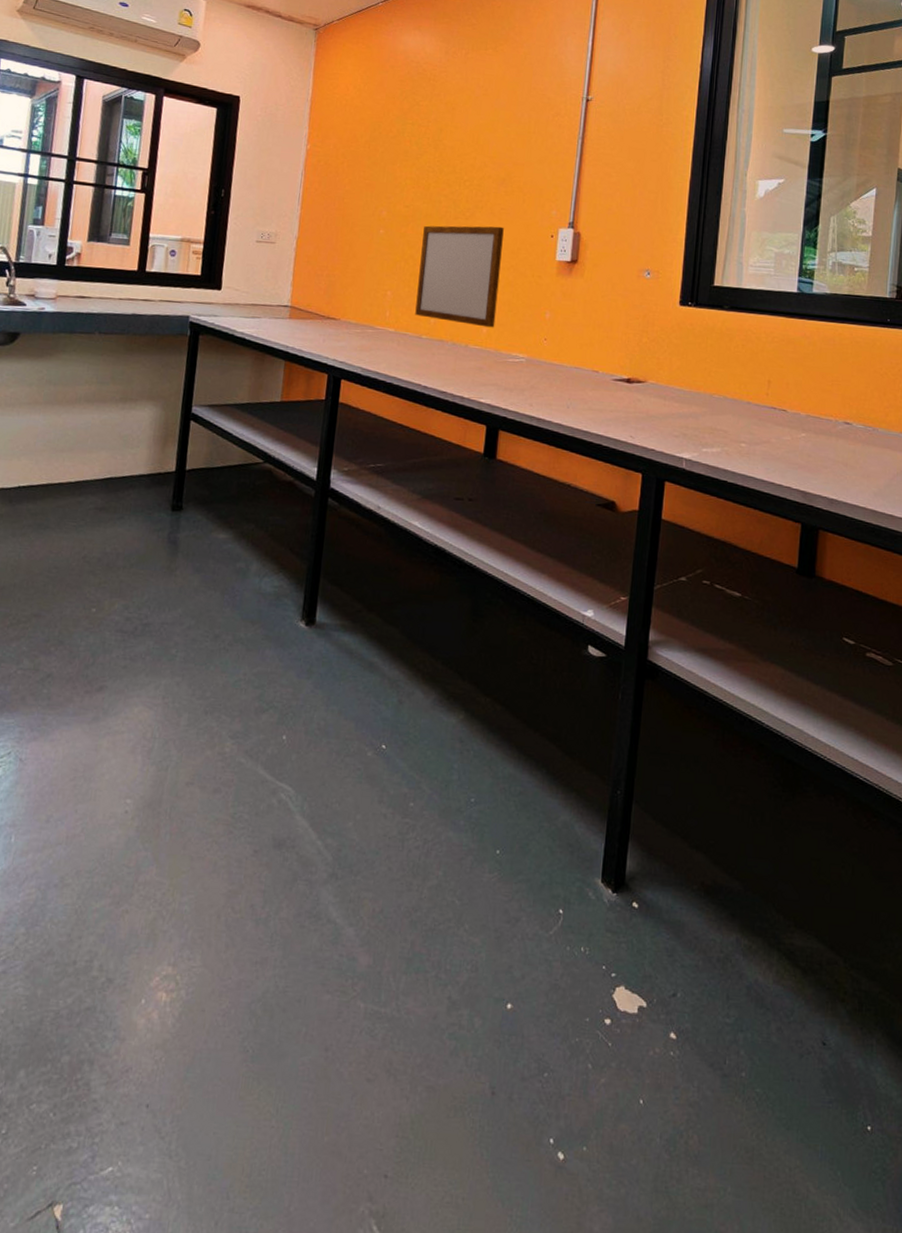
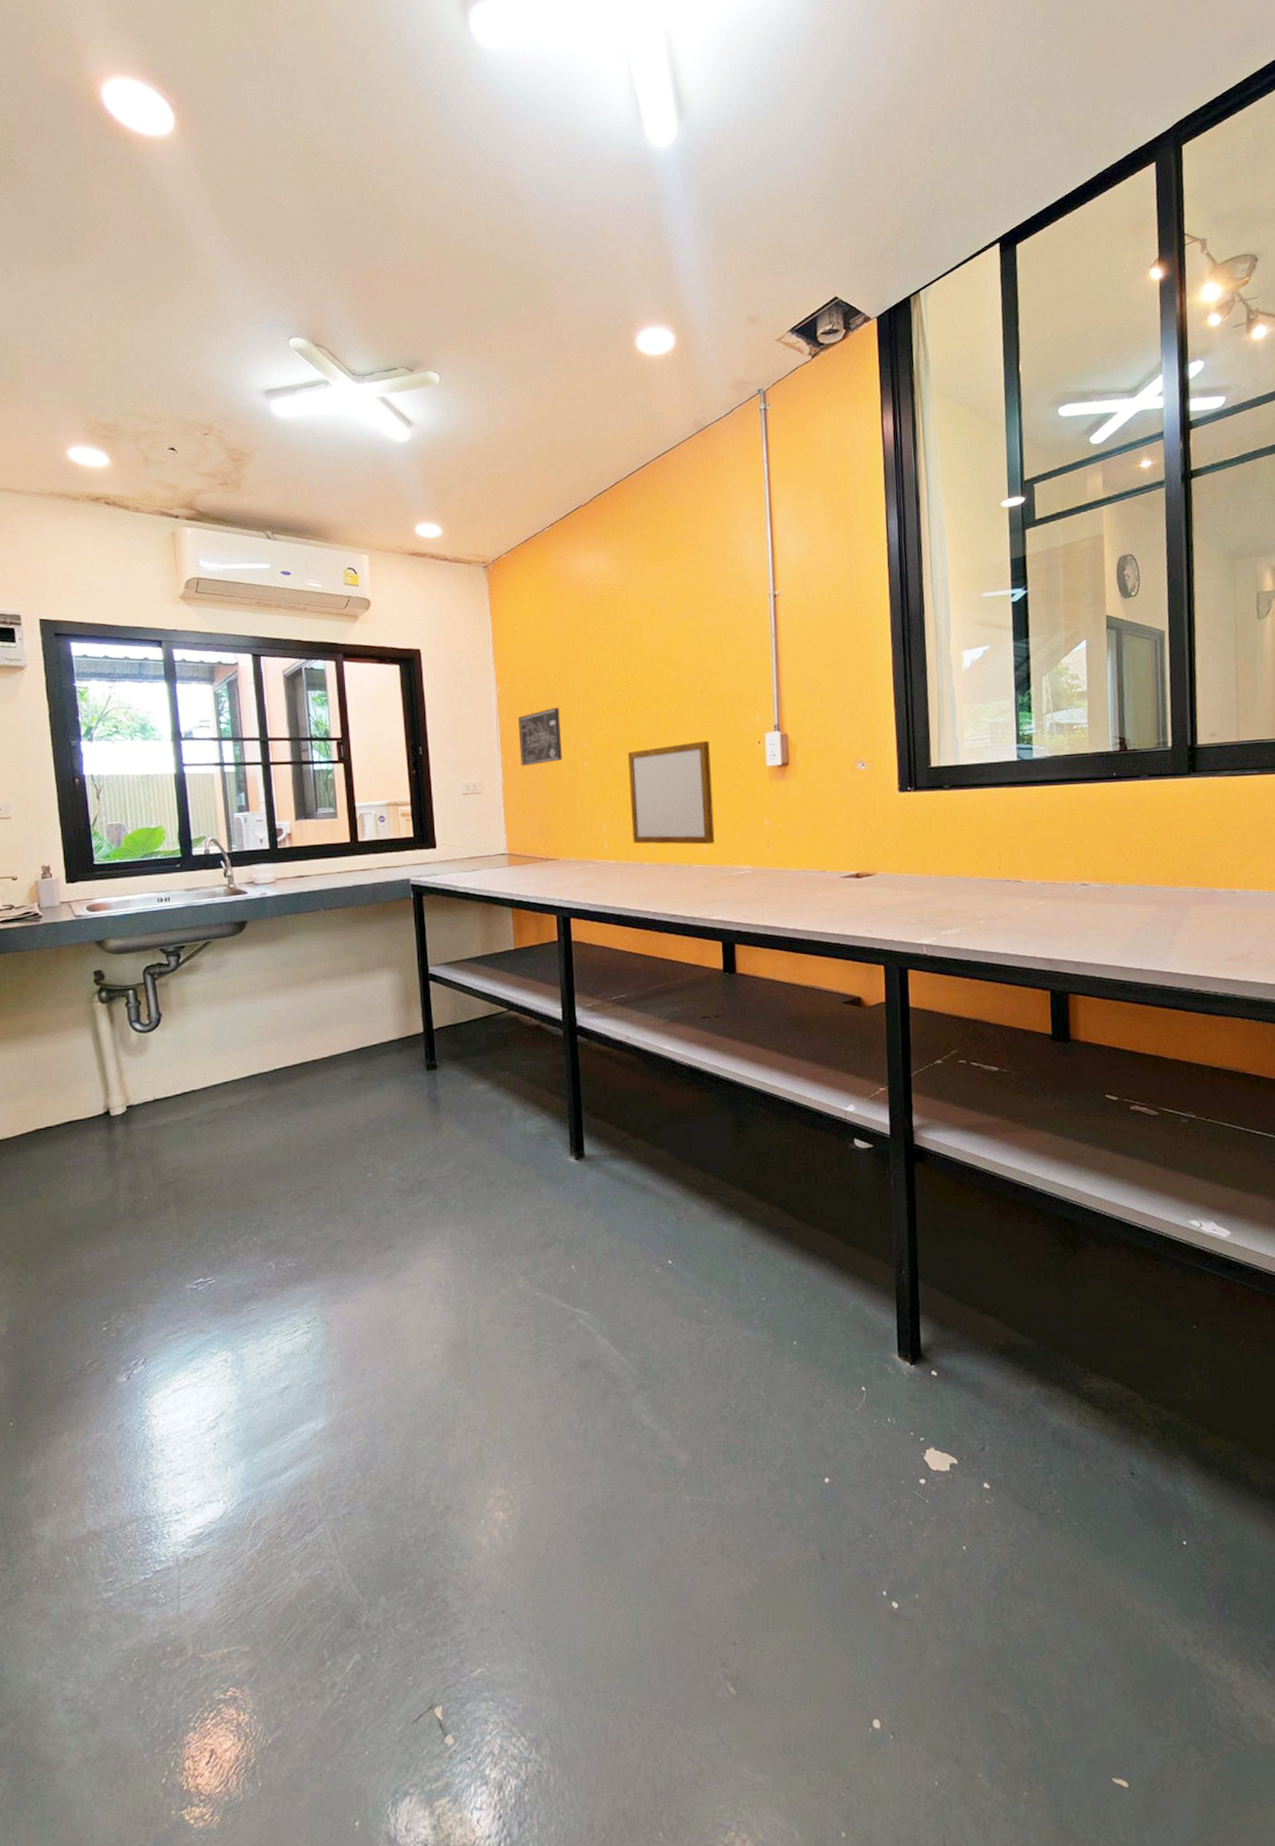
wall art: none [318,171,365,225] -> present [518,707,562,766]

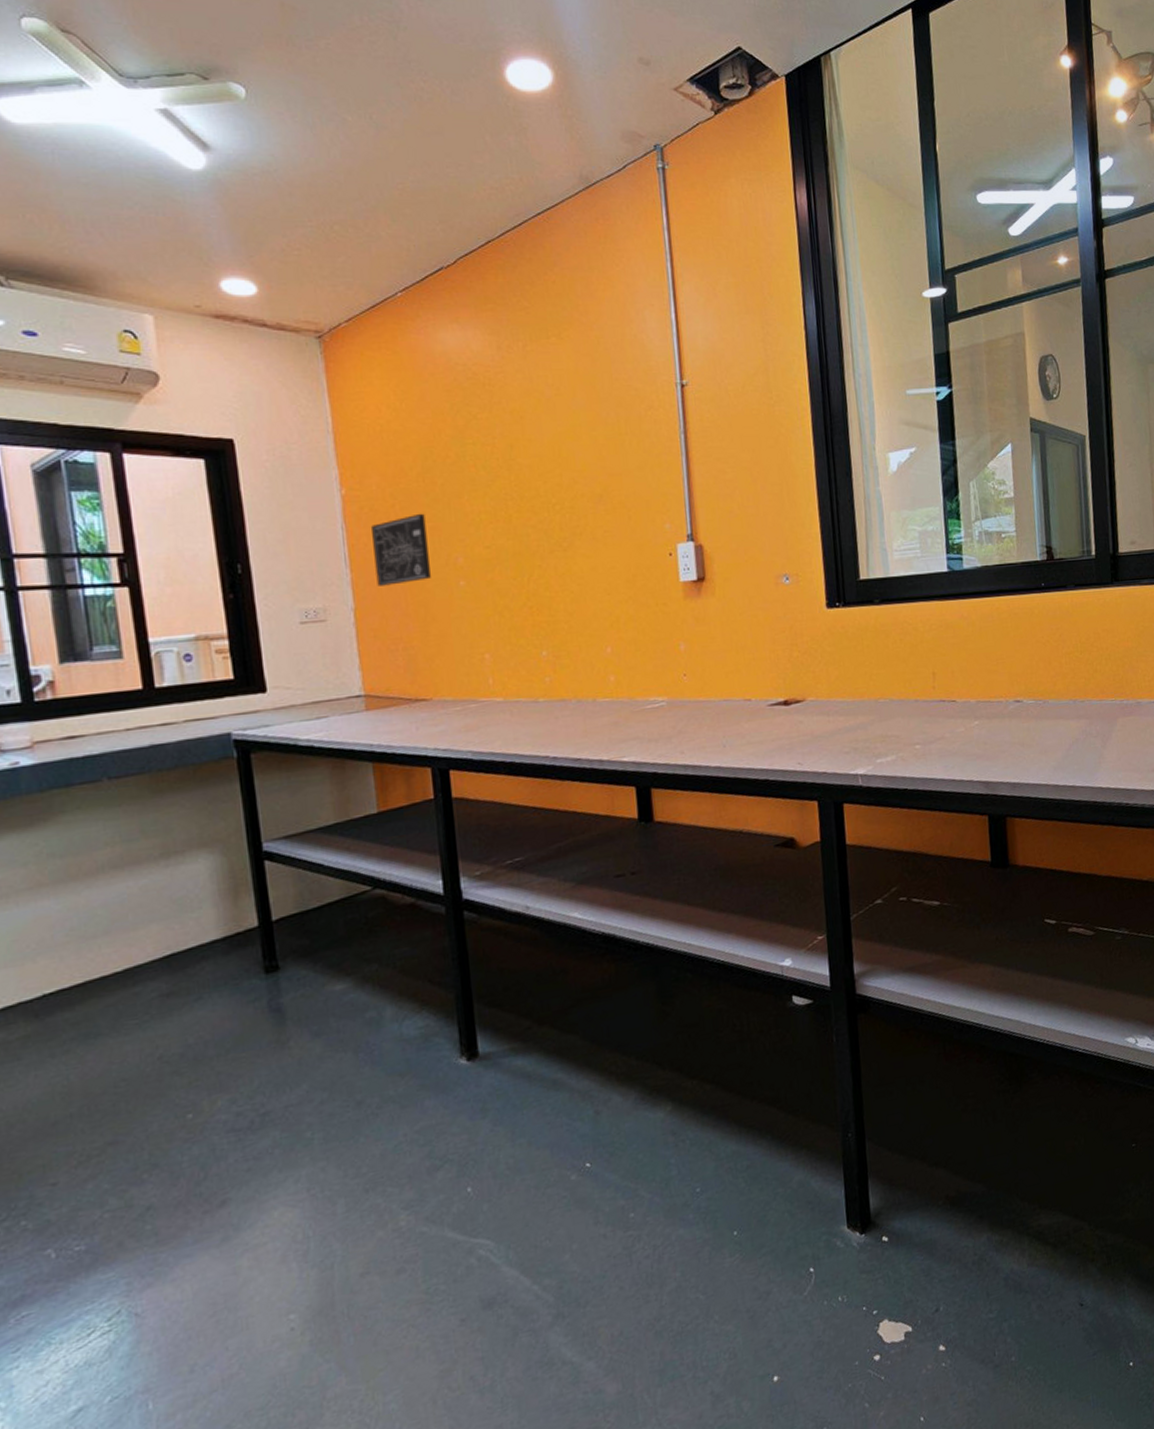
writing board: present [628,740,715,845] -> none [514,553,623,677]

